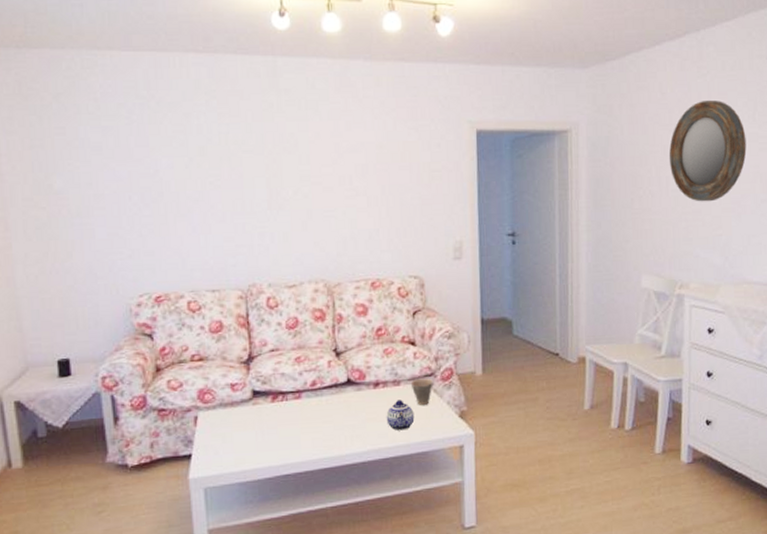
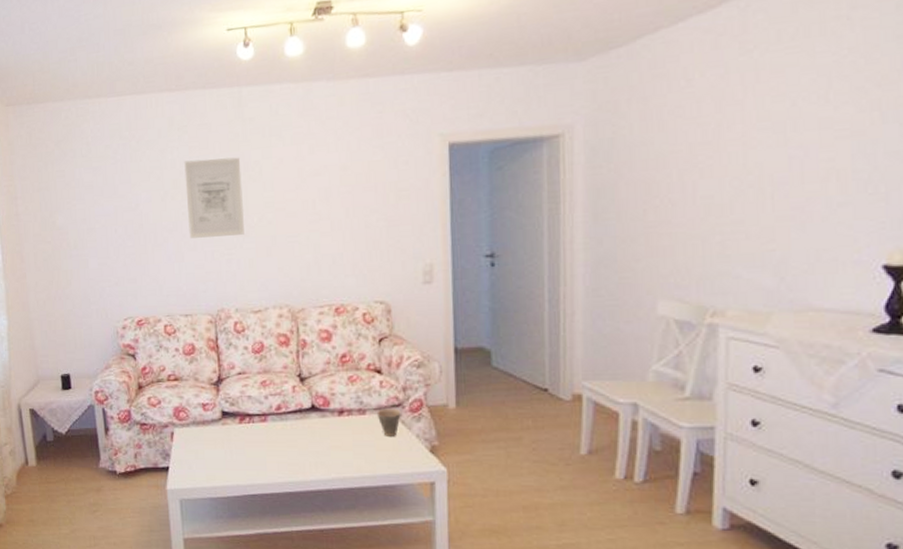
wall art: none [212,127,278,209] -> present [184,157,244,238]
teapot: present [386,400,415,431] -> none [351,429,381,461]
home mirror: present [668,101,747,202] -> none [696,80,815,210]

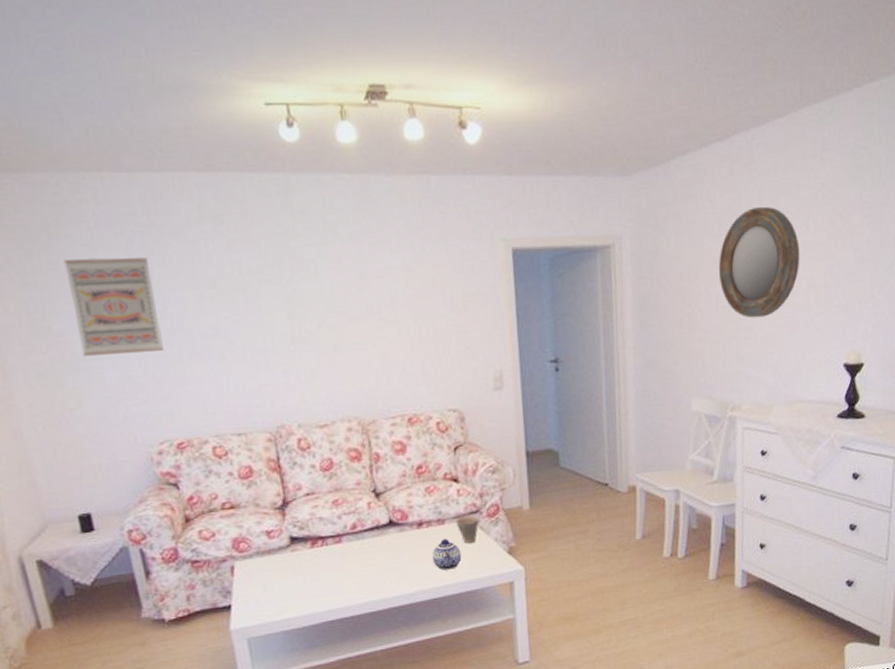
wall art: none [68,164,133,245] -> present [64,257,164,356]
wall art: present [184,157,244,238] -> none [223,254,303,346]
teapot: none [351,429,381,461] -> present [432,539,462,571]
home mirror: none [696,80,815,210] -> present [718,207,800,318]

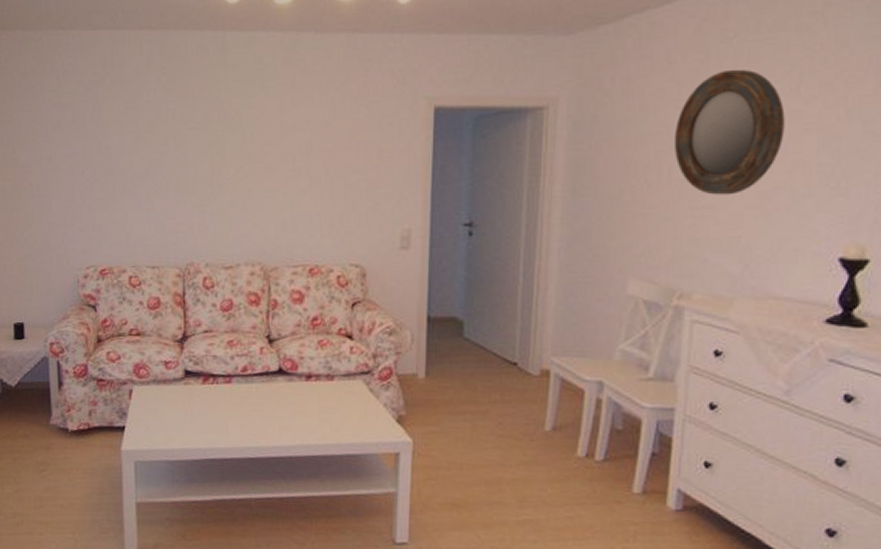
wall art: present [64,257,164,356] -> none [35,102,101,186]
teapot: present [432,539,462,571] -> none [317,395,347,429]
cup: present [455,515,479,544] -> none [345,375,370,404]

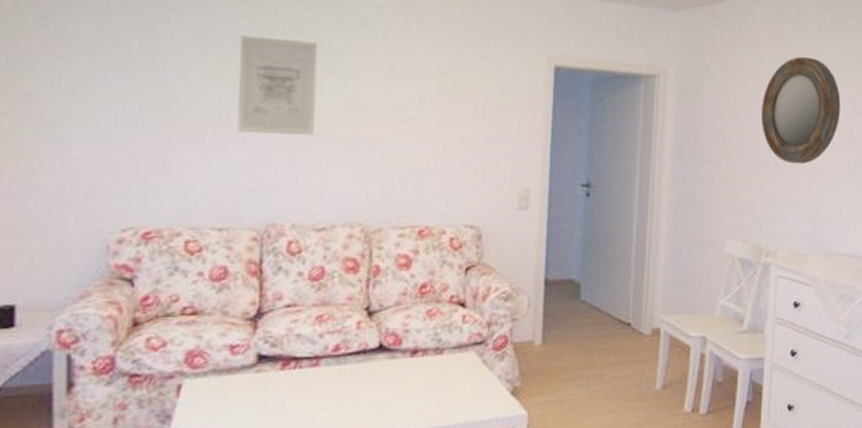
wall art: none [160,104,220,186] -> present [237,35,318,135]

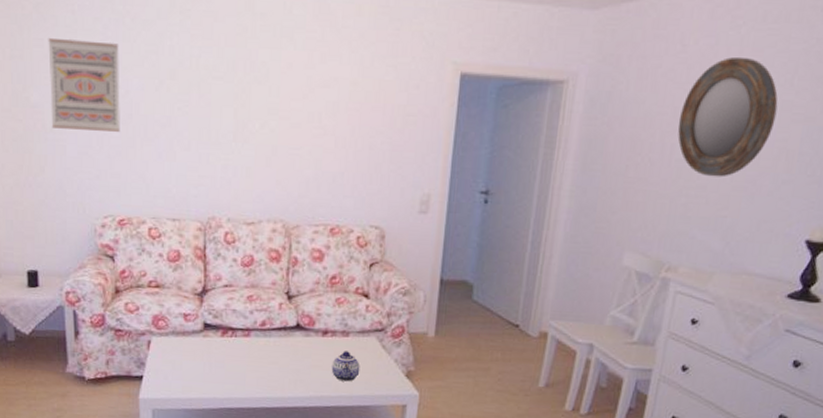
wall art: none [52,16,155,127] -> present [48,37,120,132]
wall art: present [237,35,318,135] -> none [183,50,247,140]
teapot: none [423,371,458,409] -> present [331,351,360,382]

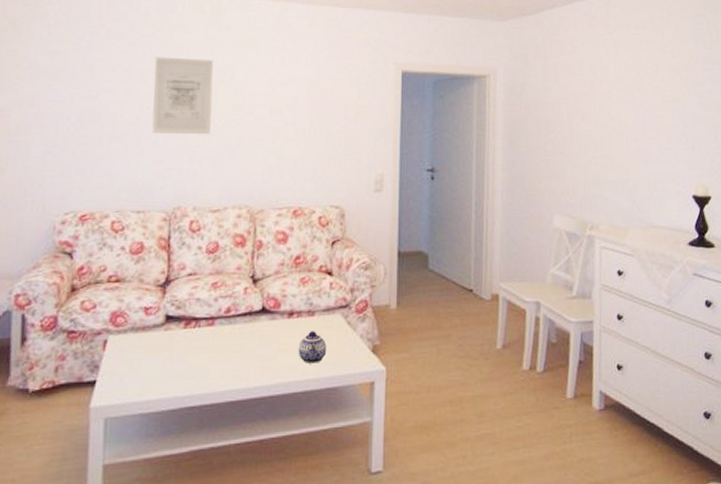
wall art: present [48,37,120,132] -> none [16,48,93,131]
wall art: none [183,50,247,140] -> present [152,57,214,134]
home mirror: present [677,57,778,178] -> none [579,55,651,148]

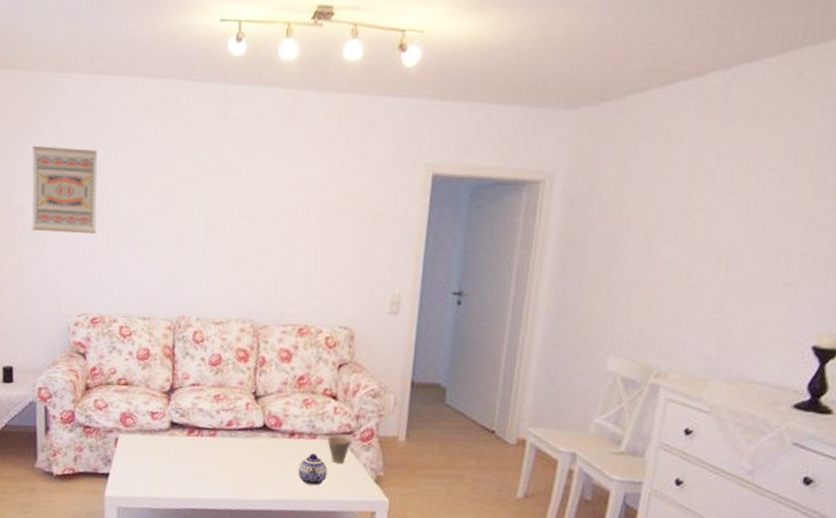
wall art: none [16,48,93,131] -> present [32,145,98,234]
wall art: present [152,57,214,134] -> none [156,155,219,241]
cup: none [325,309,348,338] -> present [327,435,352,463]

